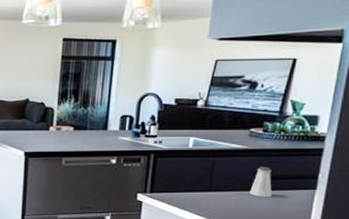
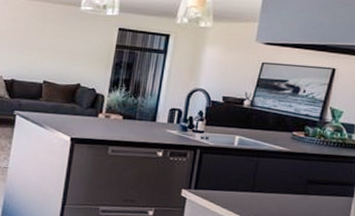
saltshaker: present [250,166,272,198] -> none [291,170,312,203]

